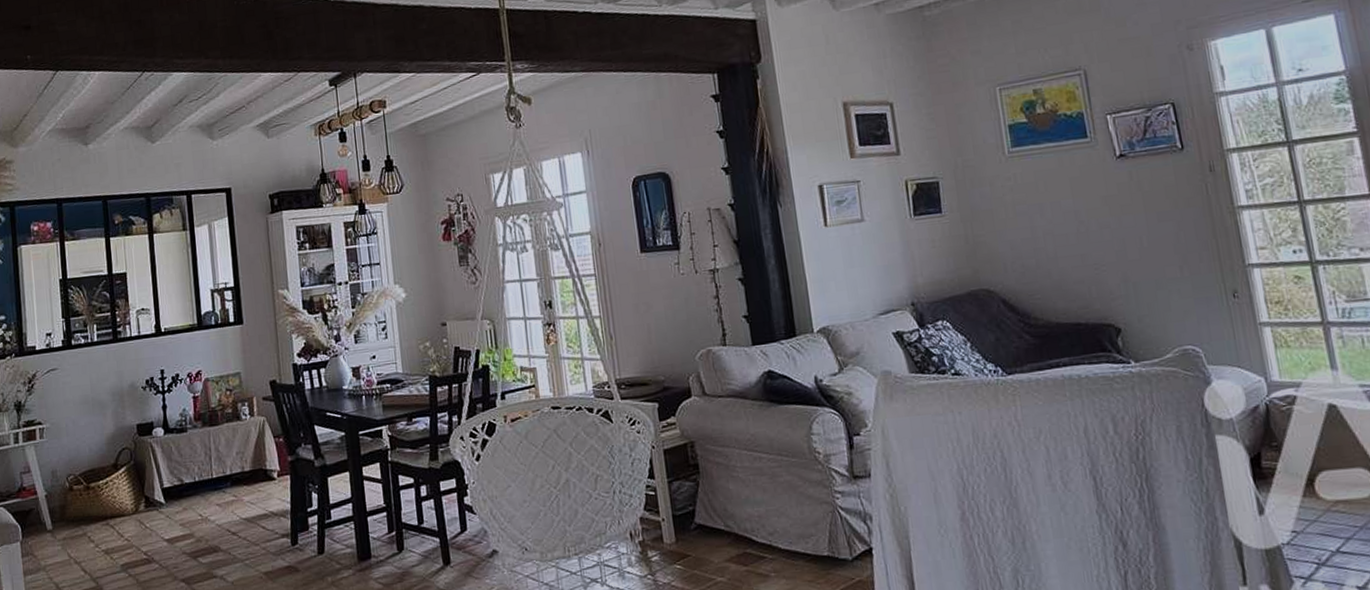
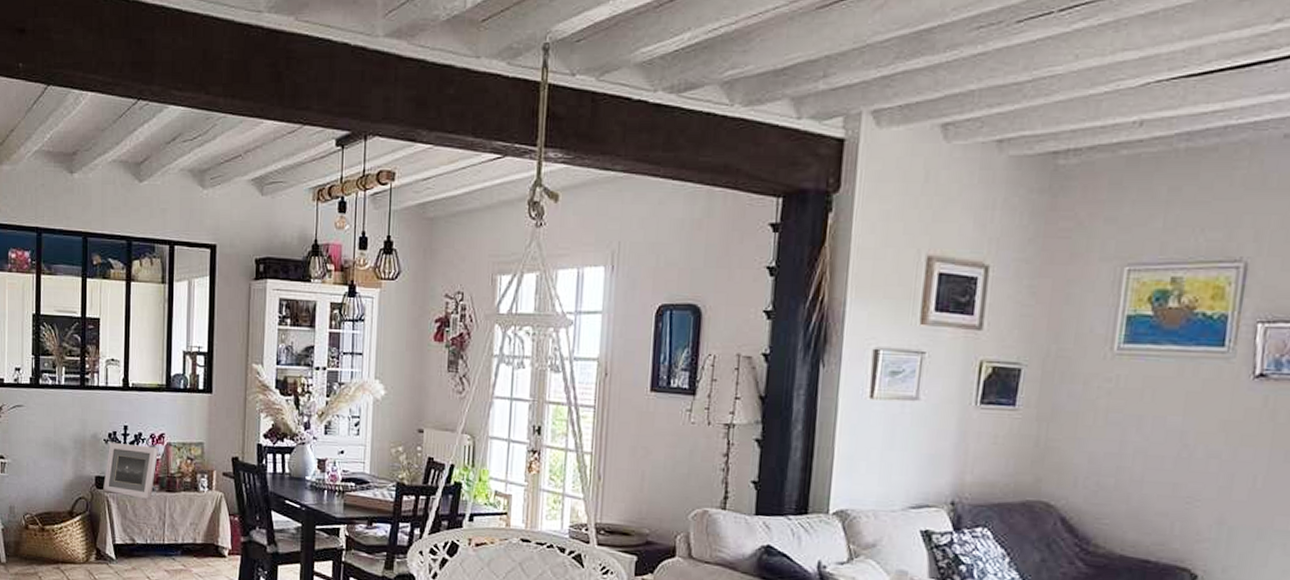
picture frame: none [145,385,198,439] -> present [103,441,159,499]

